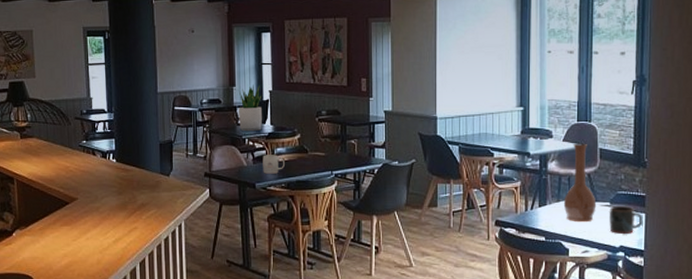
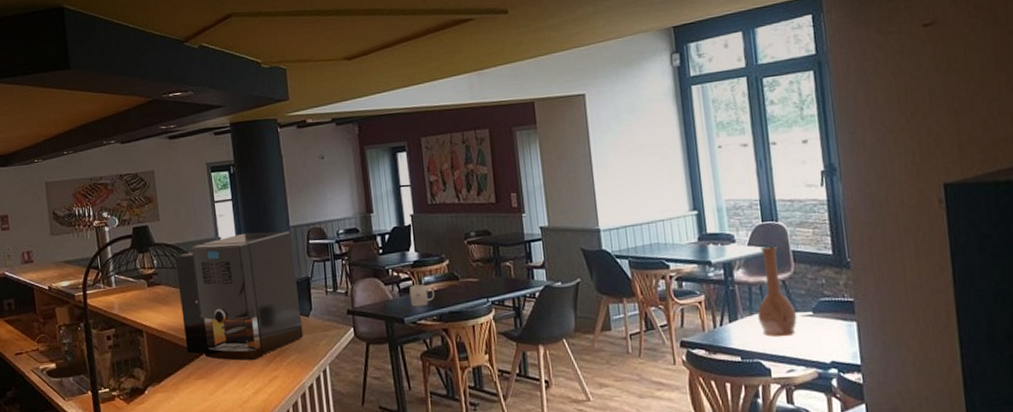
coffee machine: none [48,95,163,212] -> present [175,231,304,361]
planter: present [239,84,263,132] -> none [378,209,406,262]
mug: present [609,206,643,233] -> none [813,314,856,347]

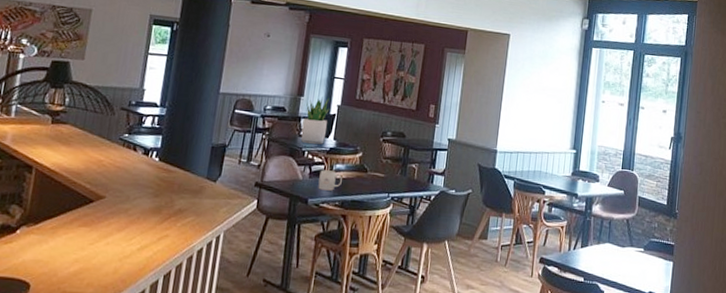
coffee machine: present [175,231,304,361] -> none [76,89,219,216]
planter: none [378,209,406,262] -> present [300,97,330,145]
vase: present [757,245,797,337] -> none [603,189,632,265]

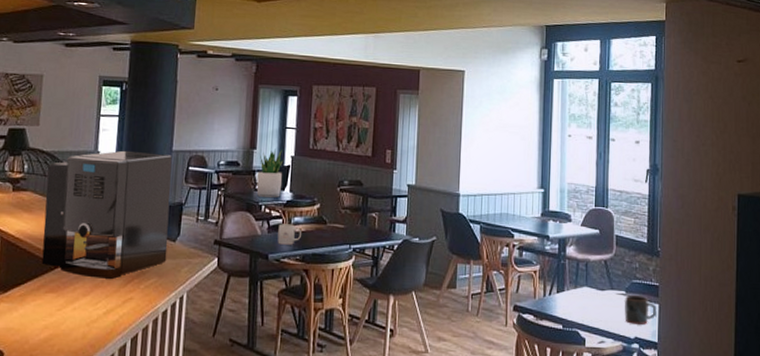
coffee machine: none [76,89,219,216] -> present [41,150,172,279]
mug: none [641,252,671,280] -> present [625,295,657,324]

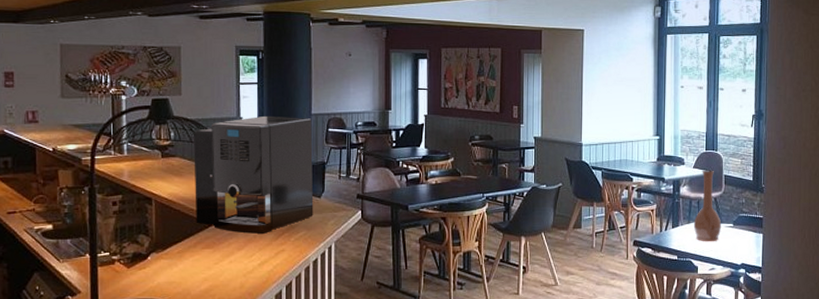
planter: present [256,148,284,198] -> none [393,109,418,155]
mug: present [277,224,302,245] -> none [416,177,439,196]
vase: none [580,228,613,310] -> present [693,170,722,241]
mug: present [625,295,657,324] -> none [732,227,761,252]

